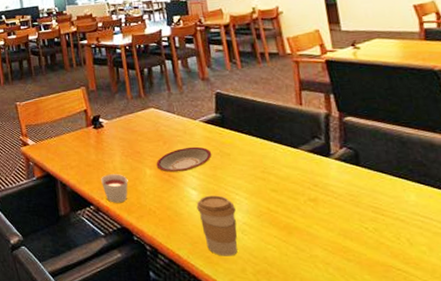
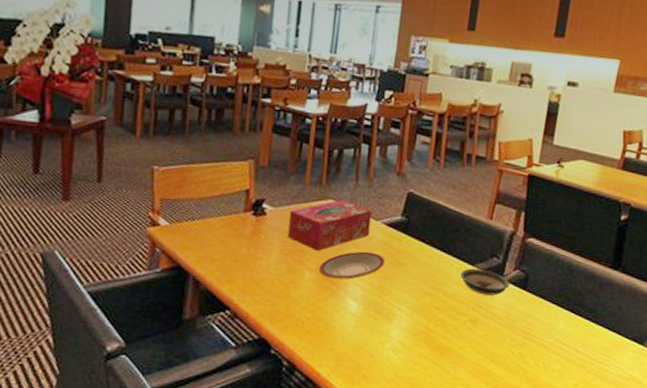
candle: present [101,174,128,203] -> none [246,274,281,309]
tissue box: none [122,107,191,151] -> present [288,199,372,251]
coffee cup: present [196,195,238,256] -> none [352,308,394,376]
saucer: none [286,151,341,174] -> present [460,268,510,296]

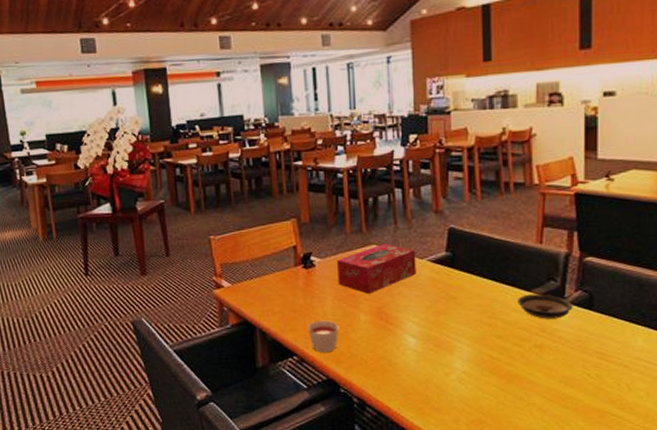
candle: none [246,274,281,309] -> present [308,320,339,353]
plate: present [318,251,385,280] -> none [373,289,437,318]

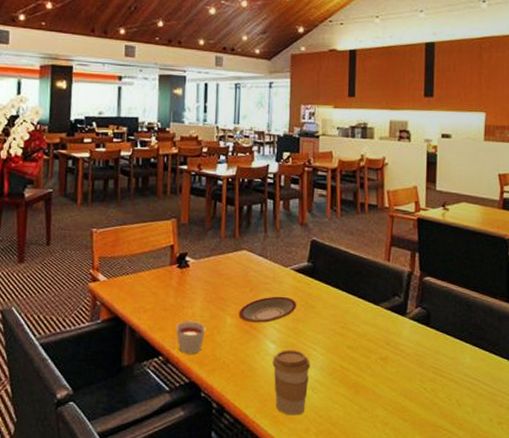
tissue box: present [337,243,416,294] -> none [209,250,281,297]
plate: none [373,289,437,318] -> present [238,296,297,323]
coffee cup: none [413,343,456,407] -> present [272,350,310,416]
saucer: present [517,294,573,319] -> none [367,308,414,333]

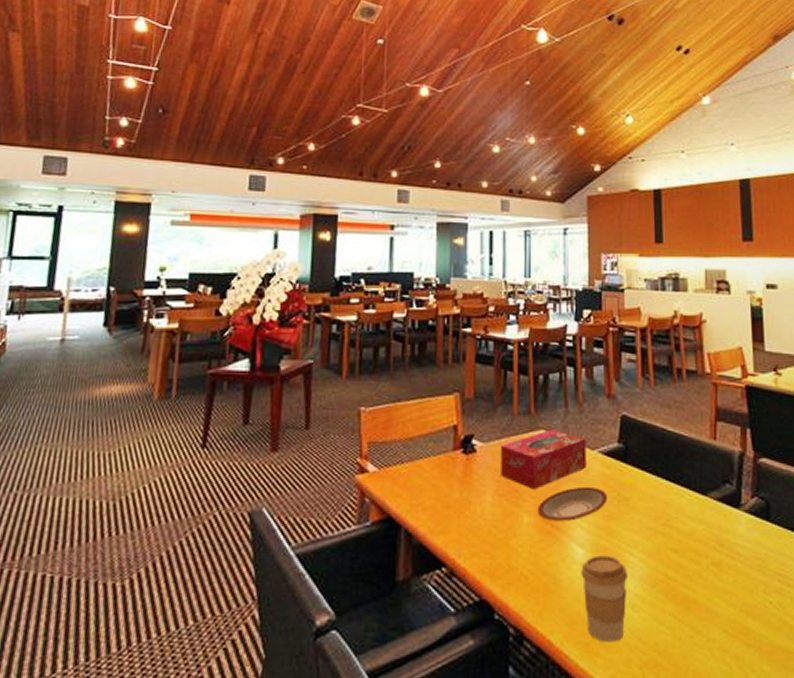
candle: present [176,321,206,354] -> none [462,521,498,564]
tissue box: none [209,250,281,297] -> present [501,429,587,489]

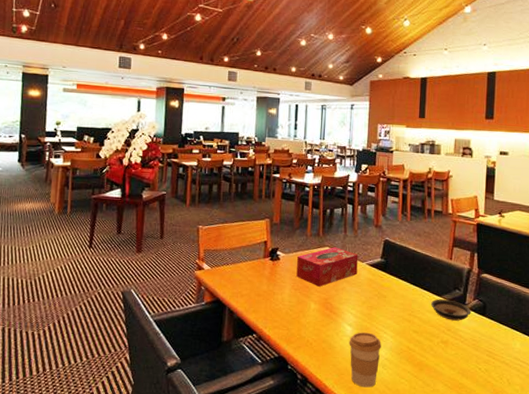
plate: present [537,486,608,521] -> none [321,286,371,309]
saucer: none [693,499,750,530] -> present [431,299,471,321]

